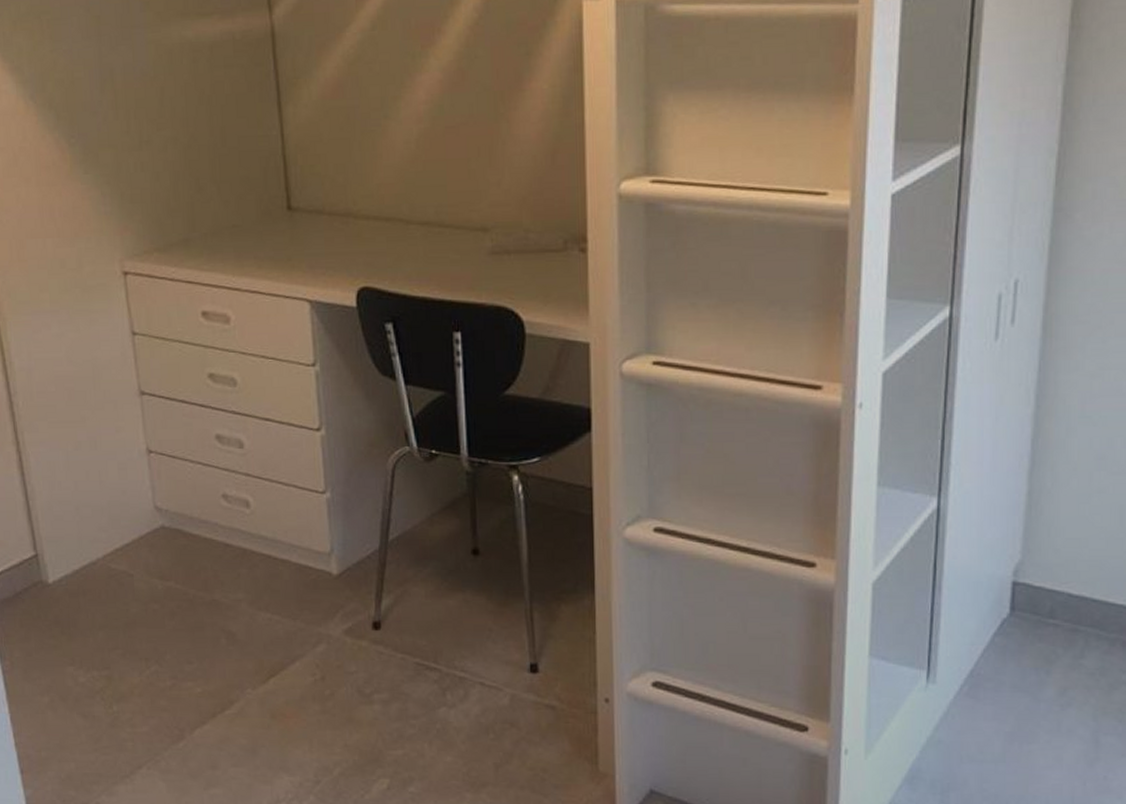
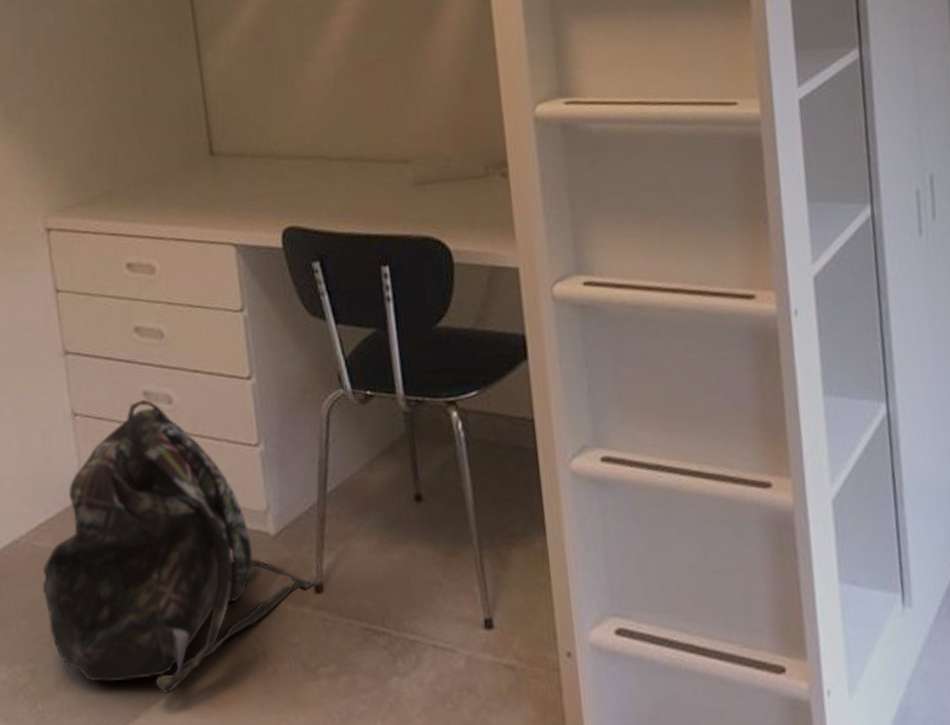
backpack: none [117,443,374,707] -> present [42,399,316,695]

